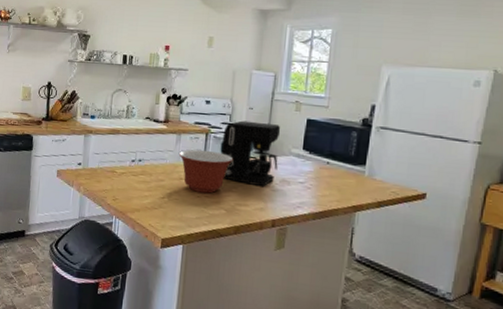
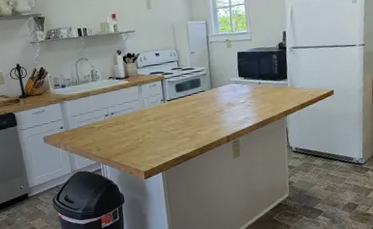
mixing bowl: present [179,149,234,194] -> none [143,93,188,129]
coffee maker: present [221,120,281,187] -> none [174,61,223,114]

